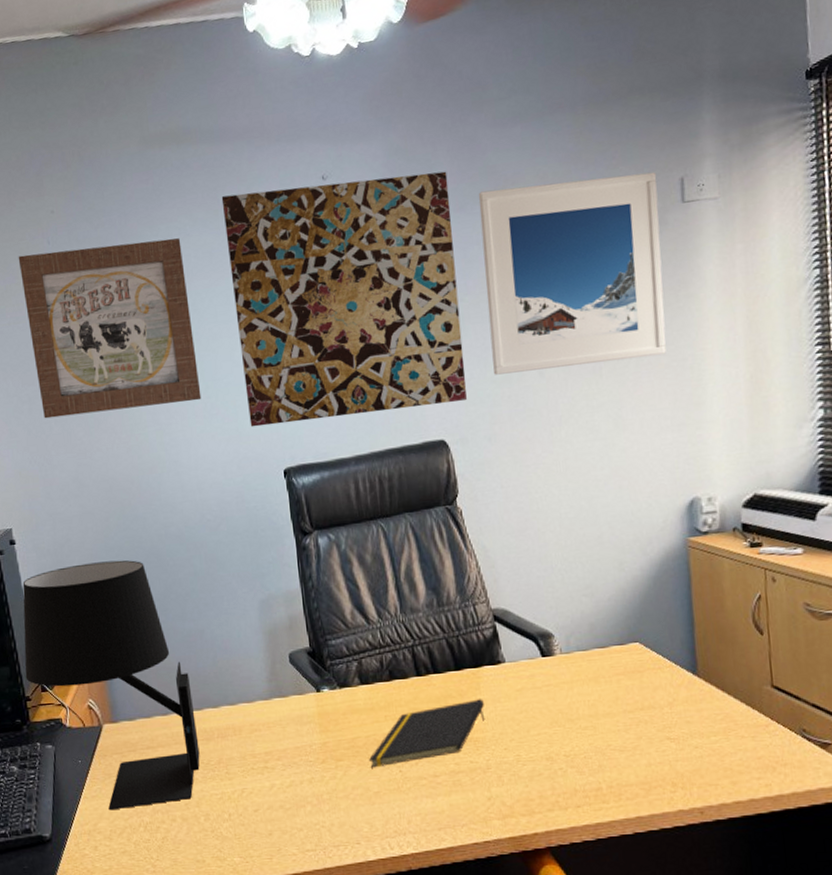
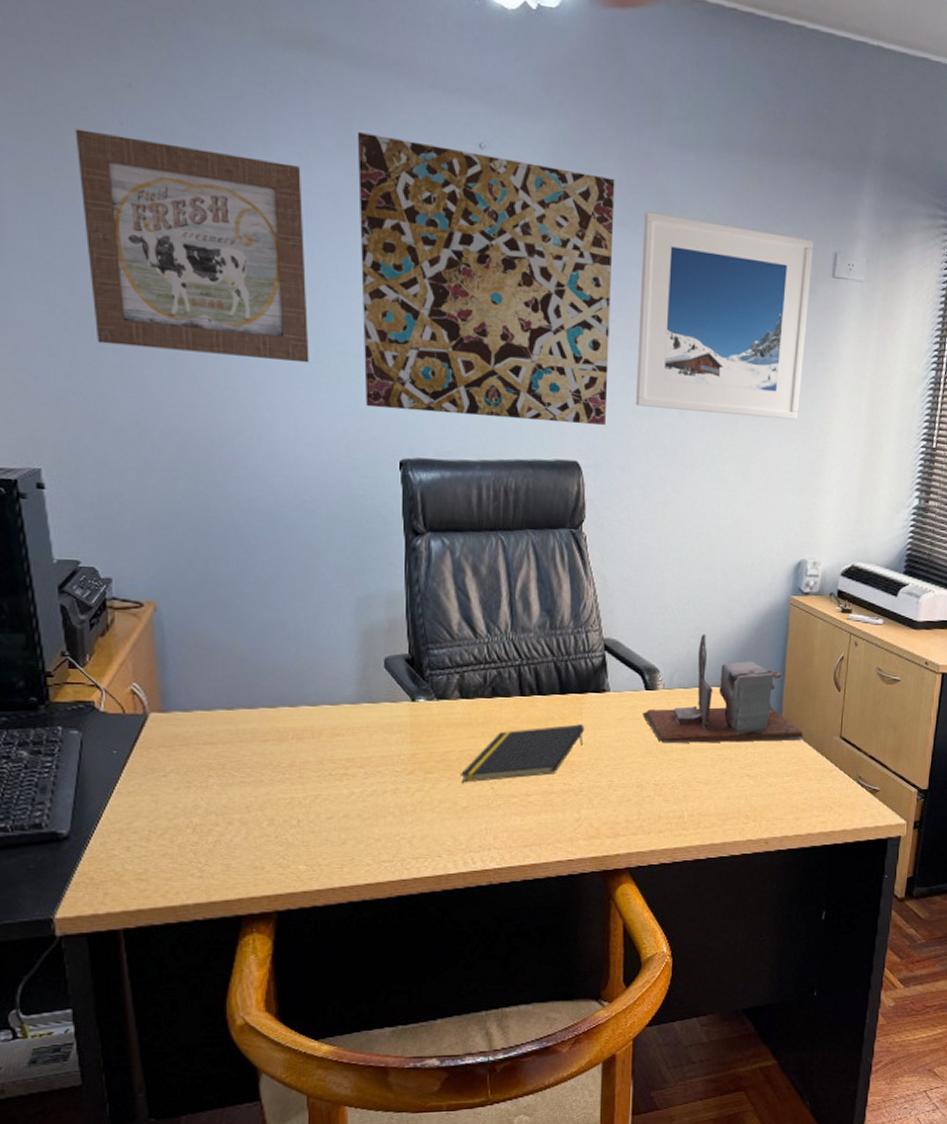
table lamp: present [22,560,200,811] -> none [47,526,269,809]
desk organizer: none [541,591,727,711] -> present [642,634,804,744]

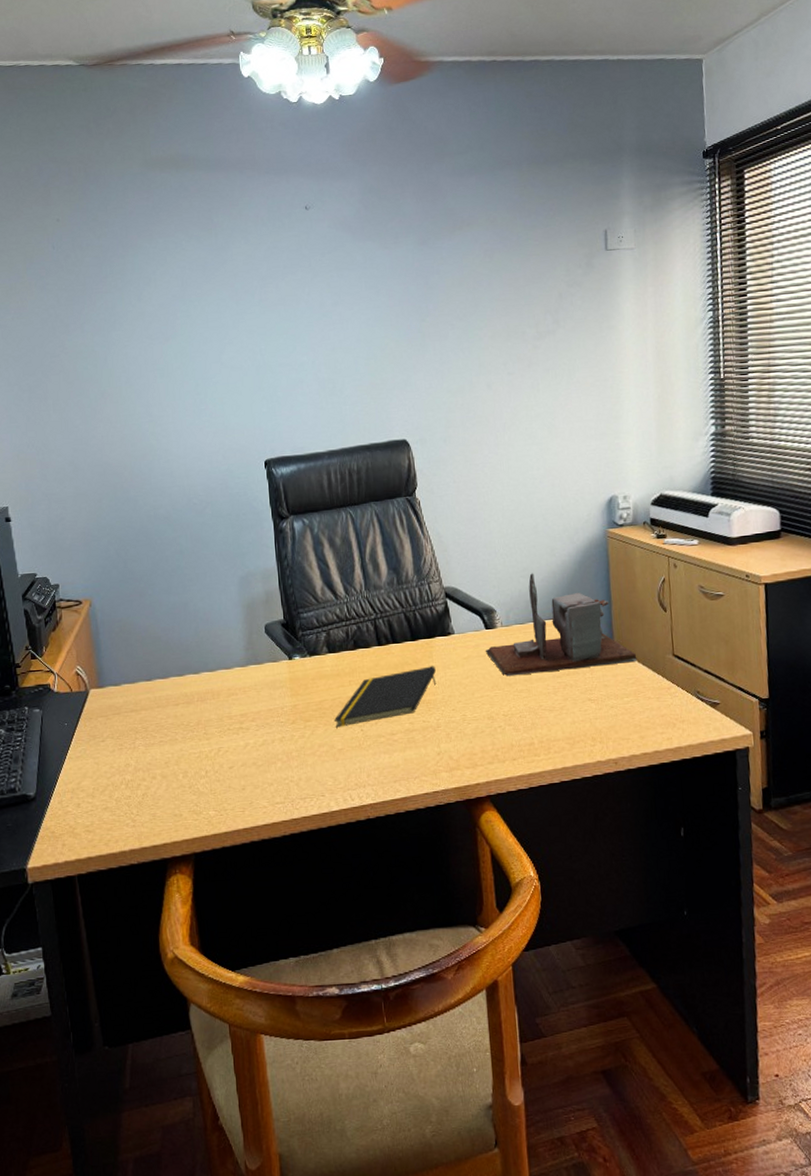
wall art: present [75,128,309,363] -> none [23,251,192,407]
wall art: present [357,132,615,426] -> none [215,210,426,422]
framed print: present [636,211,814,421] -> none [439,223,592,386]

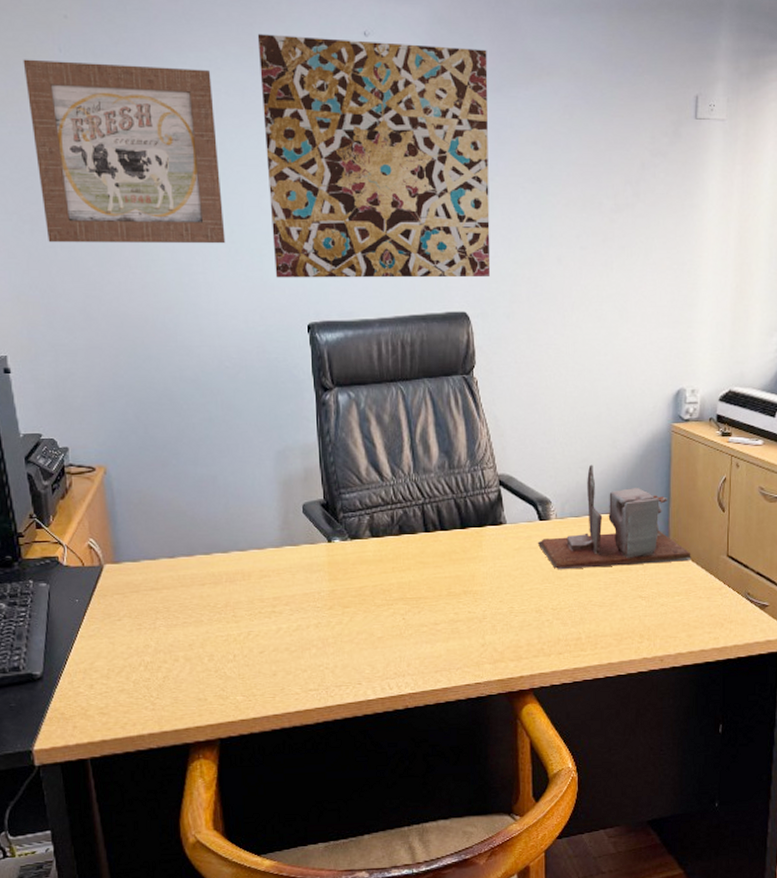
wall art: none [23,251,192,407] -> present [23,59,226,244]
wall art: none [215,210,426,422] -> present [257,34,491,278]
notepad: present [333,666,437,728] -> none [374,556,485,615]

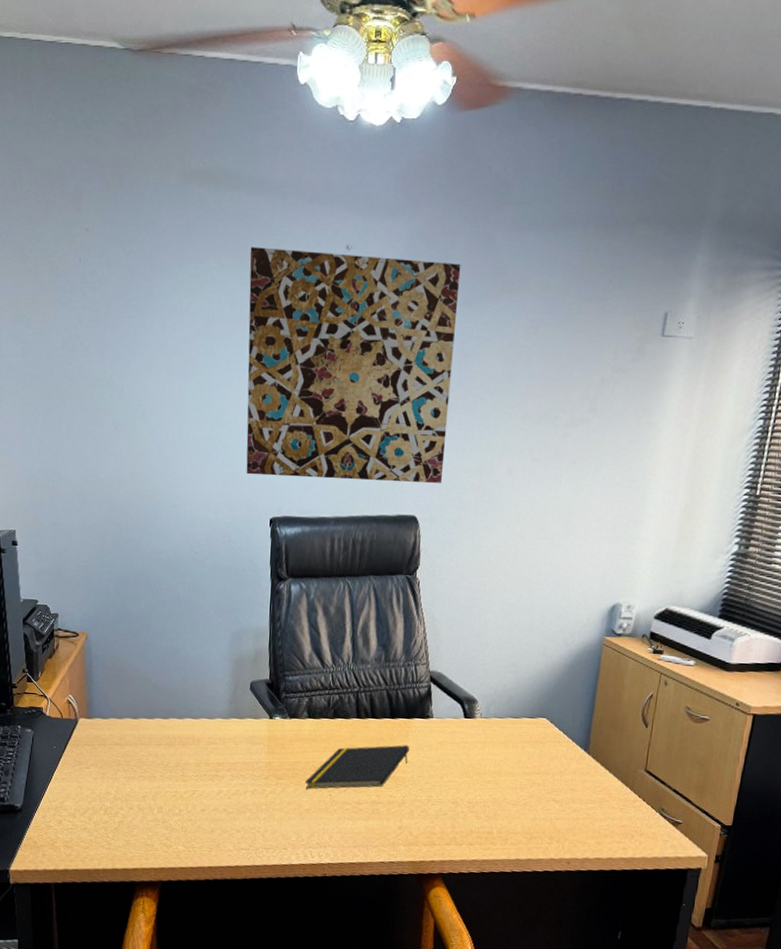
wall art: present [23,59,226,244] -> none [49,268,206,441]
notepad: none [374,556,485,615] -> present [304,745,409,790]
desk organizer: present [537,464,691,570] -> none [460,669,609,772]

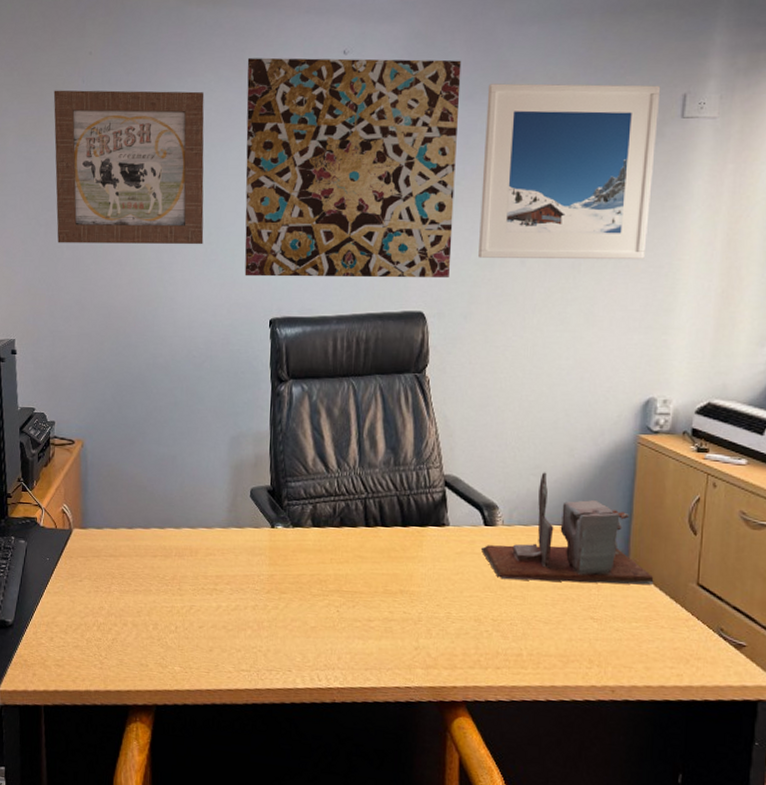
wall art: none [49,268,206,441] -> present [53,90,205,245]
notepad: present [304,745,409,790] -> none [309,556,424,605]
desk organizer: none [460,669,609,772] -> present [480,472,654,586]
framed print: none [469,290,645,474] -> present [478,83,661,260]

